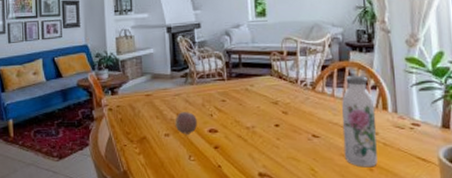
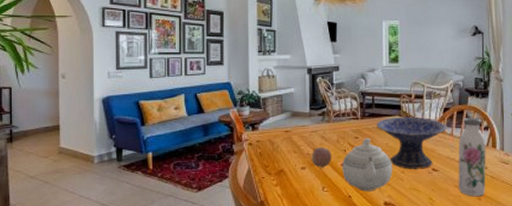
teapot: none [209,100,266,161] -> present [342,137,393,191]
decorative bowl: none [245,76,327,136] -> present [377,116,447,169]

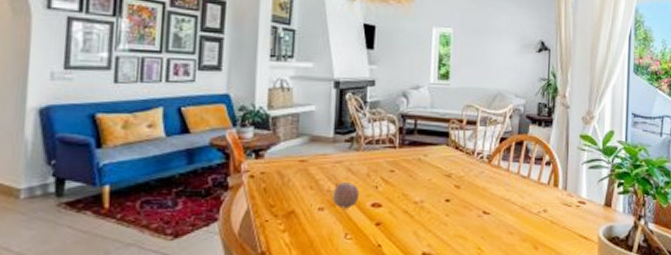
teapot: present [342,137,393,191] -> none [371,171,435,239]
decorative bowl: present [377,116,447,169] -> none [418,146,503,212]
water bottle: present [458,117,486,197] -> none [512,149,547,246]

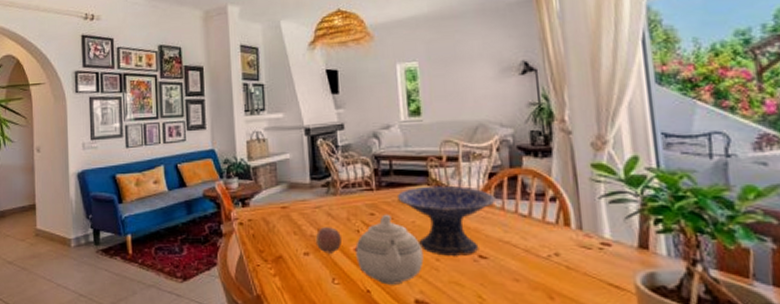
teapot: none [371,171,435,239] -> present [355,214,424,285]
decorative bowl: none [418,146,503,212] -> present [398,185,496,256]

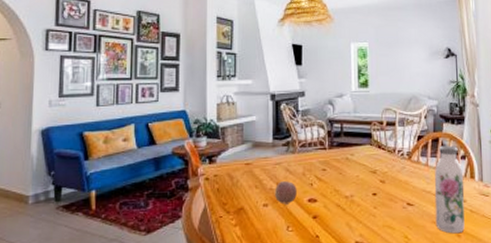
teapot: present [355,214,424,285] -> none [309,169,364,230]
decorative bowl: present [398,185,496,256] -> none [346,145,422,204]
water bottle: none [514,184,559,295] -> present [434,145,465,234]

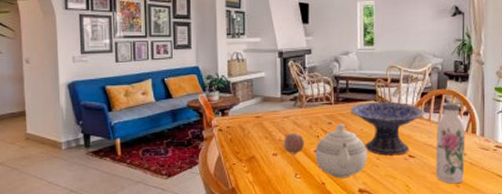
teapot: none [309,169,364,230] -> present [315,123,367,178]
decorative bowl: none [346,145,422,204] -> present [351,101,425,156]

